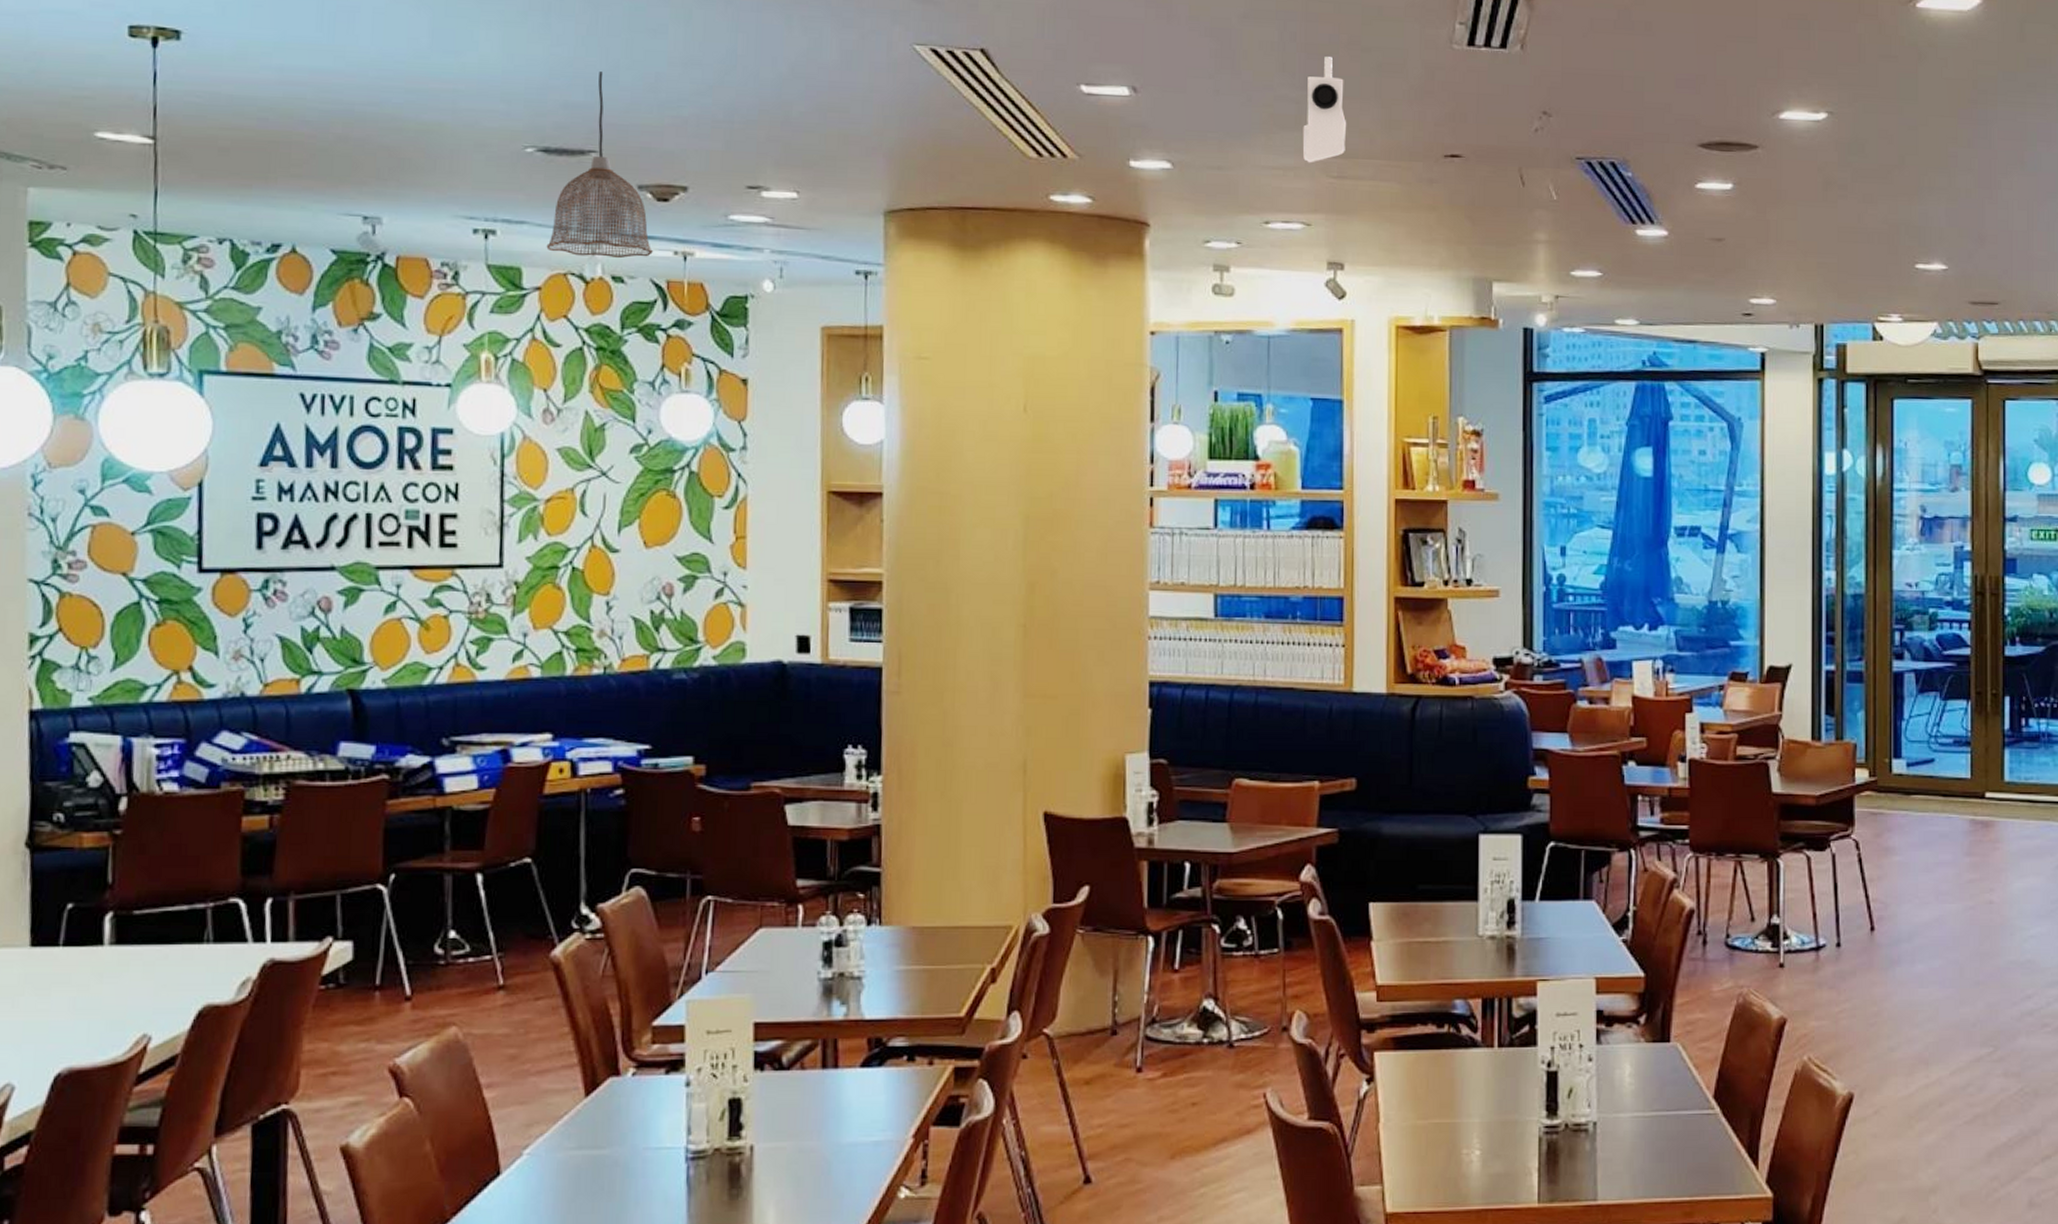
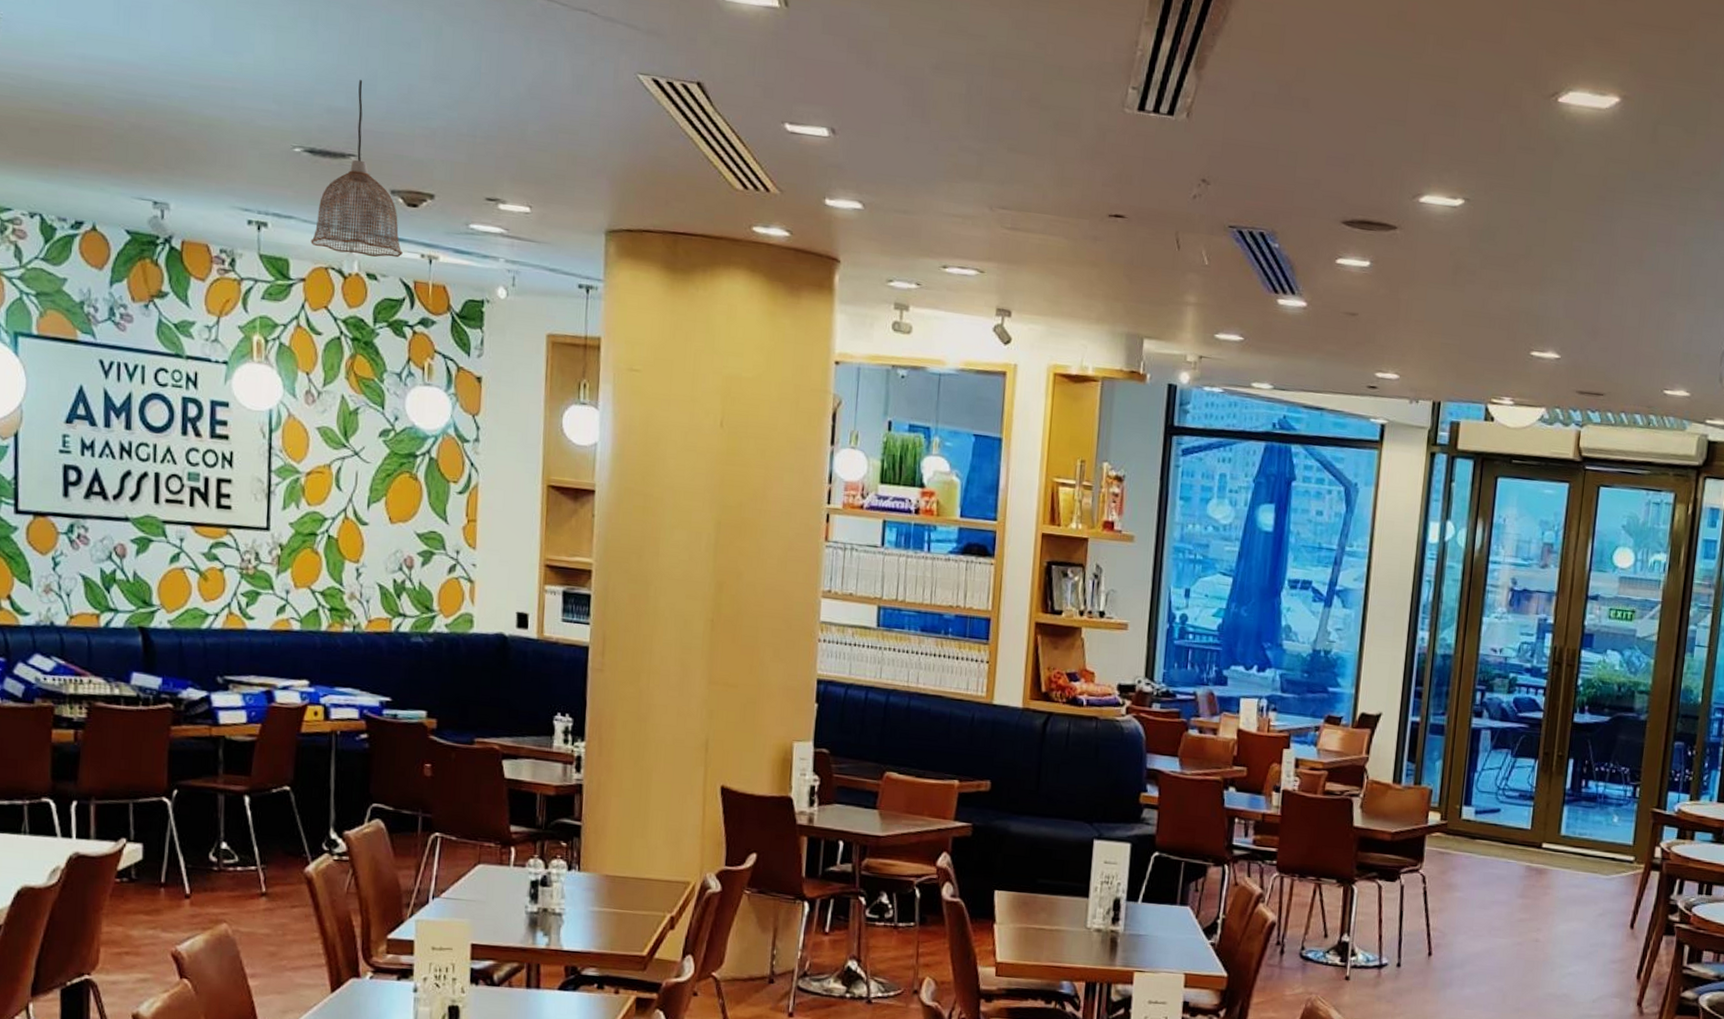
security camera: present [1302,57,1347,163] -> none [981,112,1023,213]

